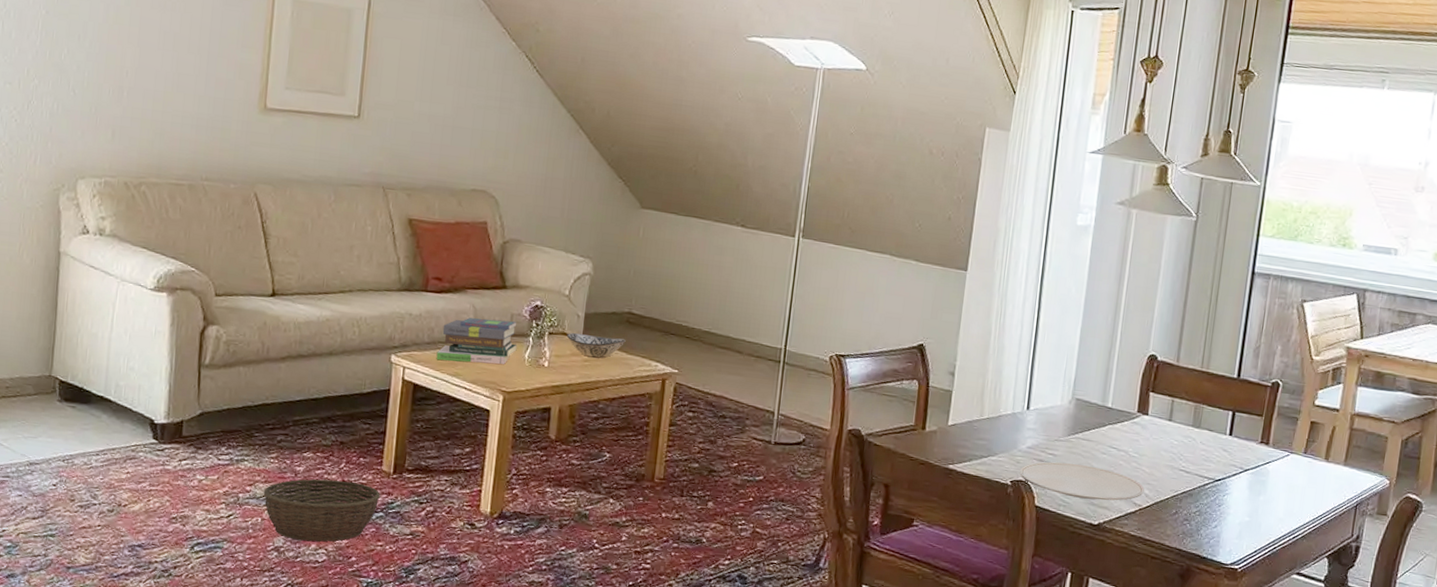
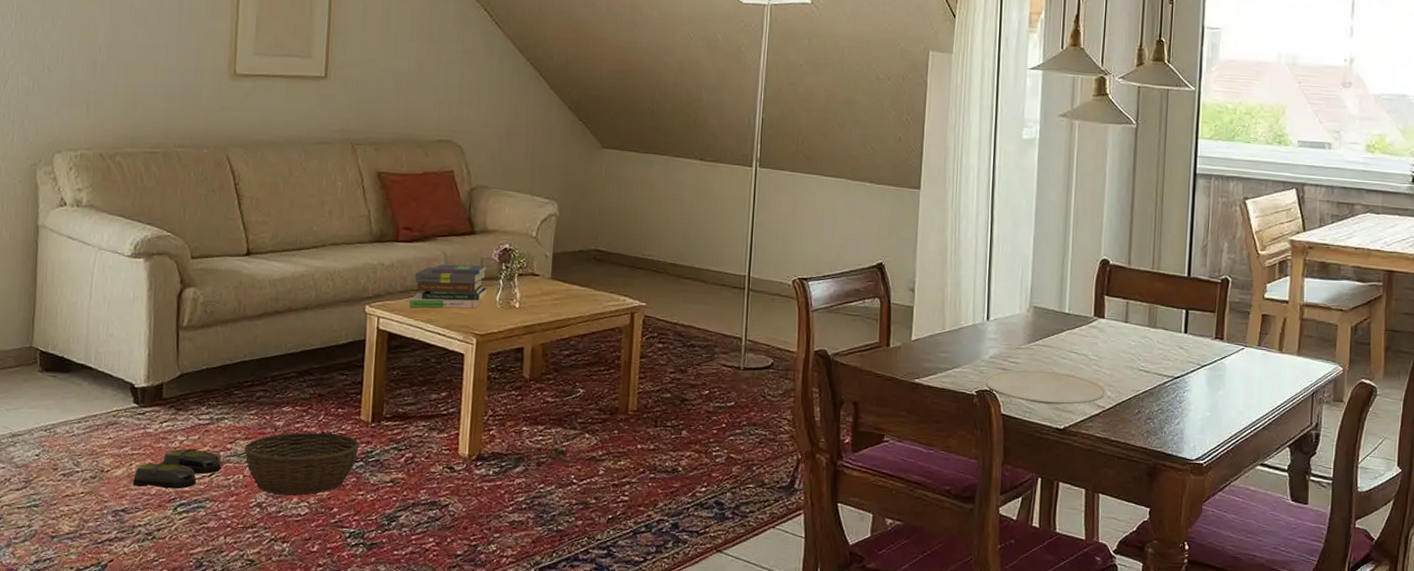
slippers: none [150,488,240,528] -> present [133,449,221,489]
decorative bowl: present [566,332,626,359] -> none [535,272,594,296]

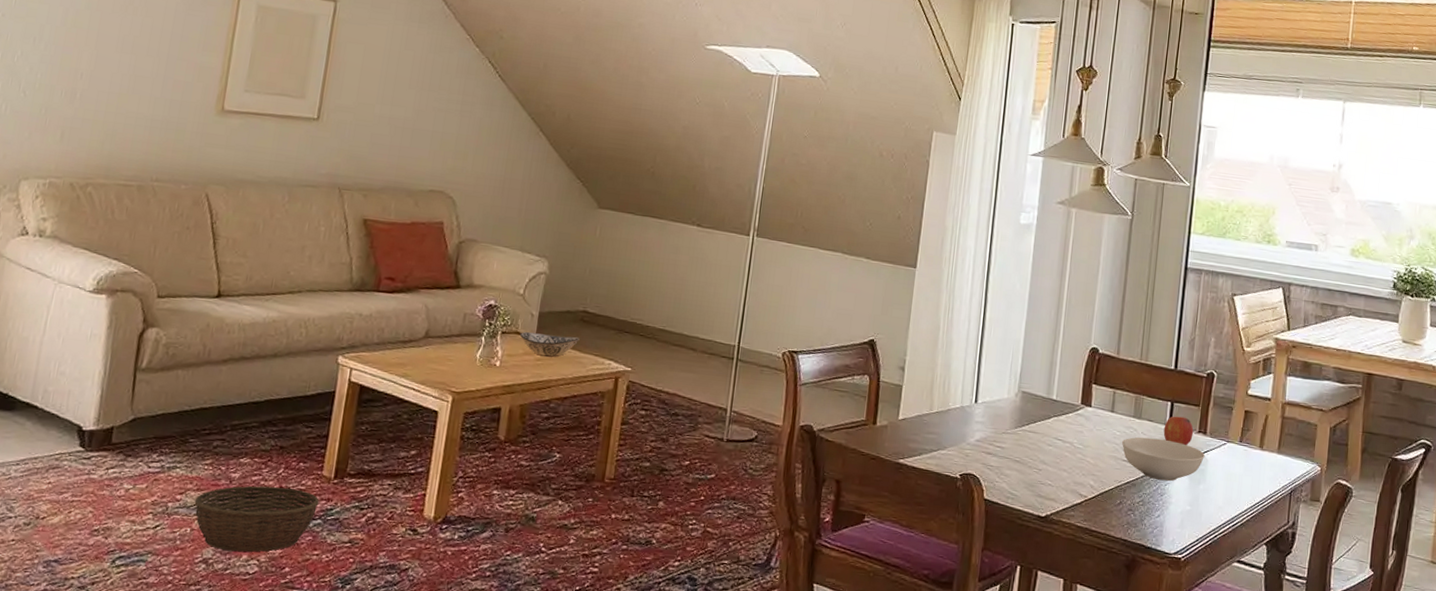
slippers: present [133,449,221,489] -> none [69,498,169,541]
books: present [409,264,488,309] -> none [384,317,470,365]
decorative bowl: none [535,272,594,296] -> present [519,331,580,357]
plate: present [984,369,1106,405] -> none [969,454,1090,493]
bowl: none [1138,346,1223,389] -> present [1122,437,1205,482]
fruit: none [1179,323,1210,353] -> present [1163,416,1194,446]

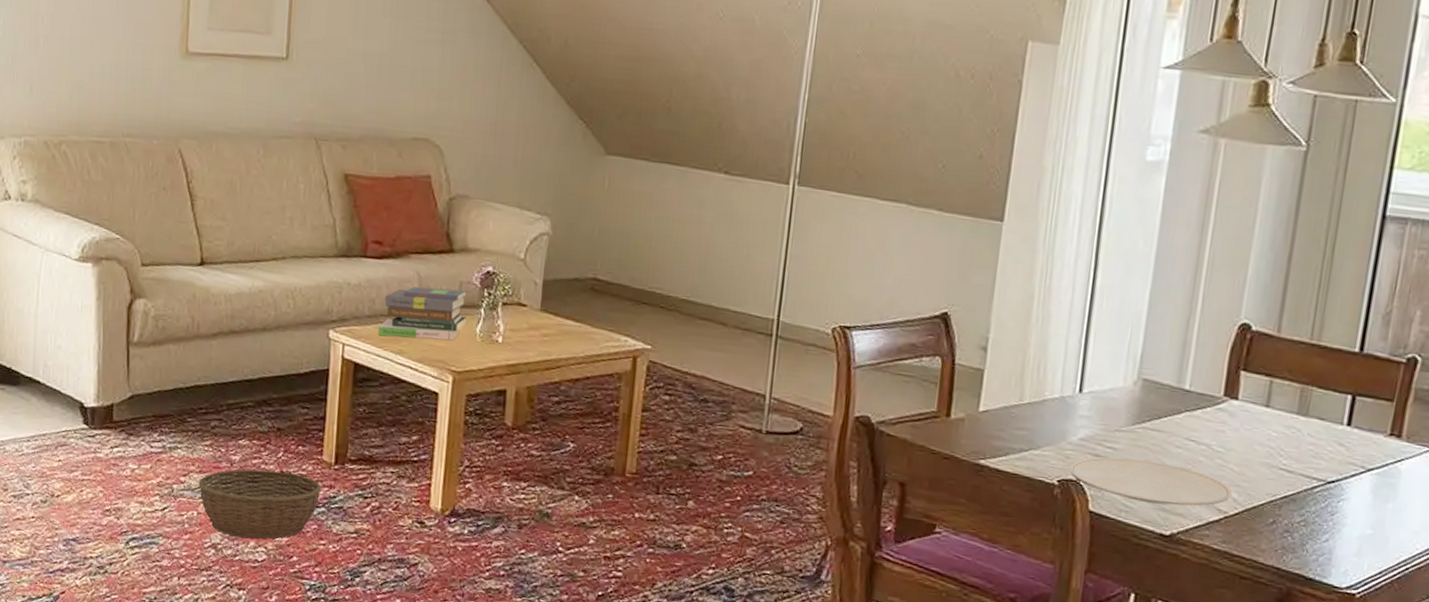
books: none [384,317,470,365] -> present [378,287,468,341]
decorative bowl: present [519,331,580,357] -> none [522,302,591,333]
plate: none [969,454,1090,493] -> present [1070,457,1232,506]
bowl: present [1122,437,1205,482] -> none [1279,439,1398,498]
fruit: present [1163,416,1194,446] -> none [1338,413,1383,453]

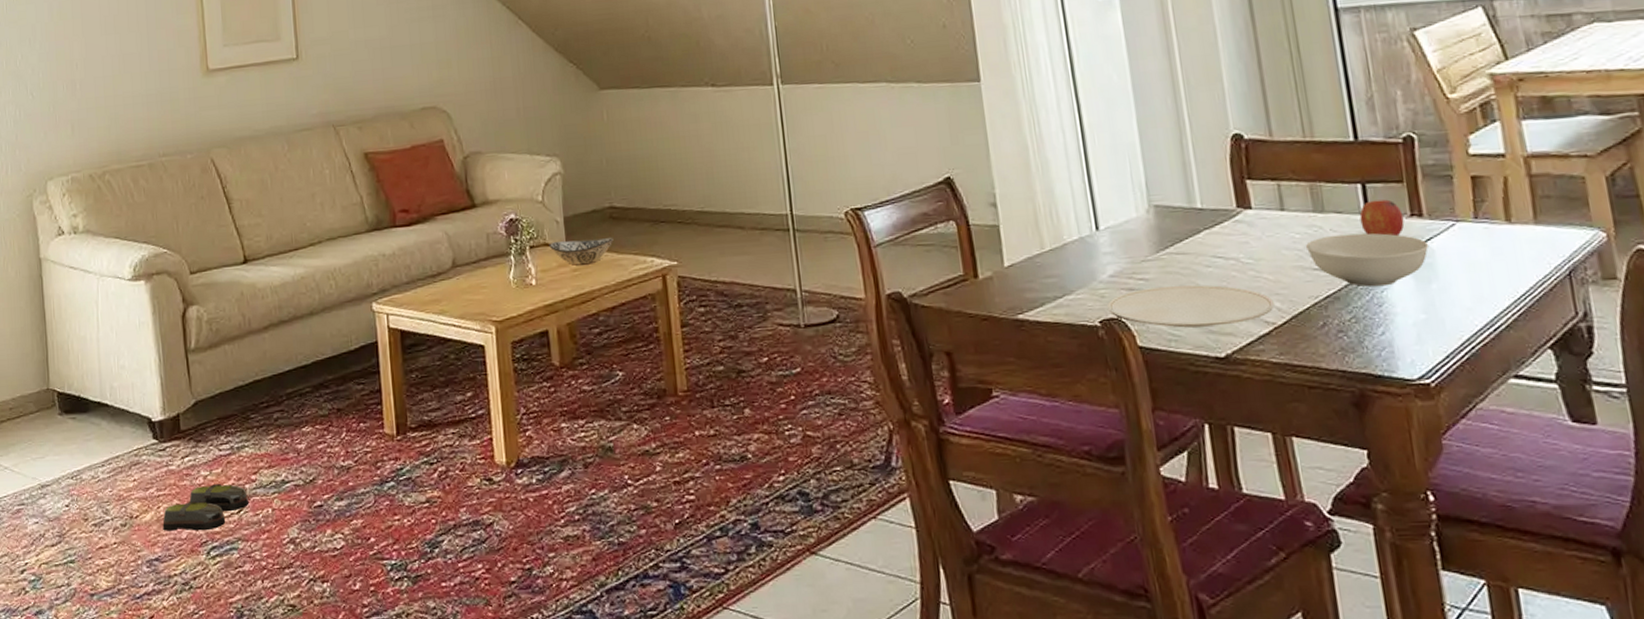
slippers: none [83,478,175,522] -> present [162,484,248,531]
basket: present [198,469,322,540] -> none [269,451,388,528]
books: present [378,287,468,341] -> none [417,242,500,300]
decorative bowl: none [522,302,591,333] -> present [549,236,613,266]
bowl: none [1279,439,1398,498] -> present [1306,233,1429,287]
fruit: none [1338,413,1383,453] -> present [1359,199,1405,237]

